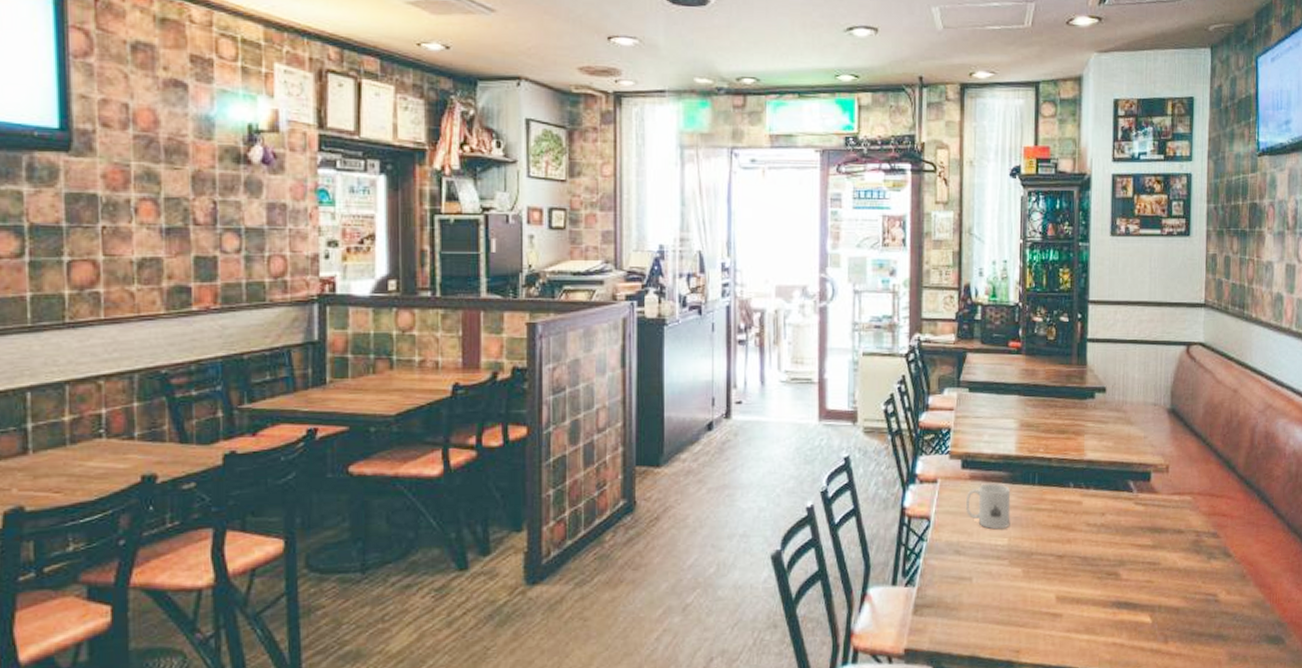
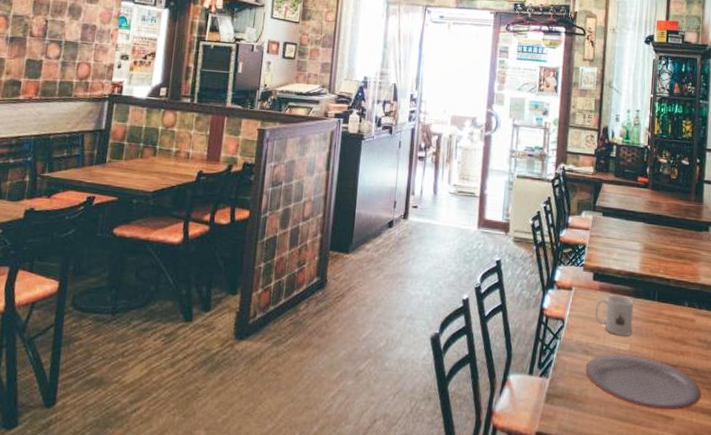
plate: none [959,549,1092,607] -> present [586,353,701,410]

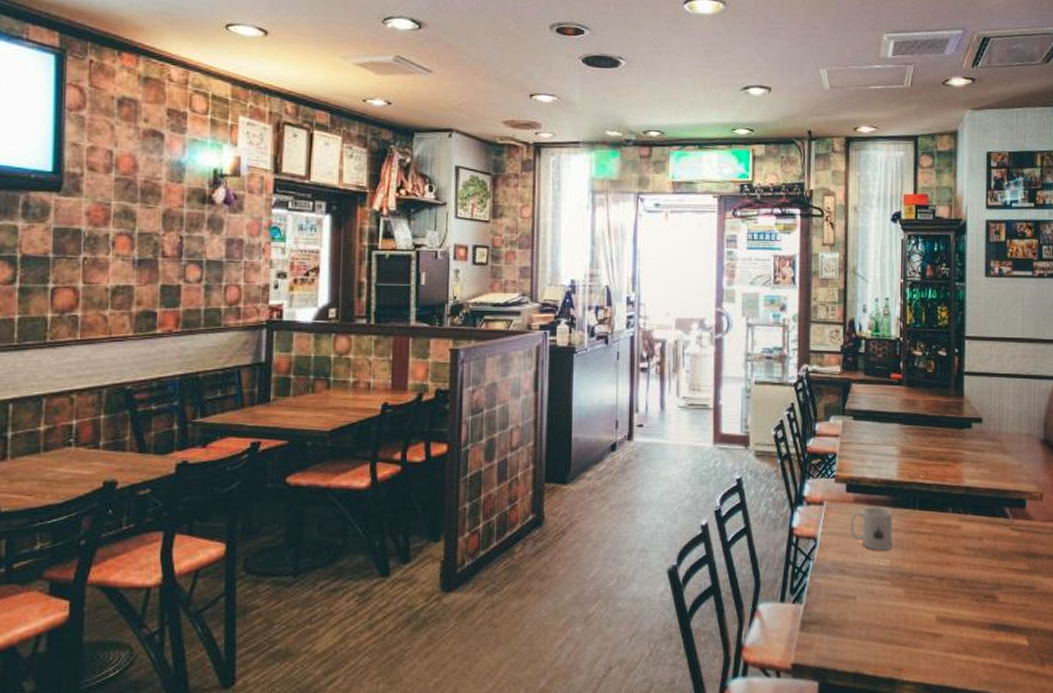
plate: present [586,353,701,410] -> none [843,570,971,627]

